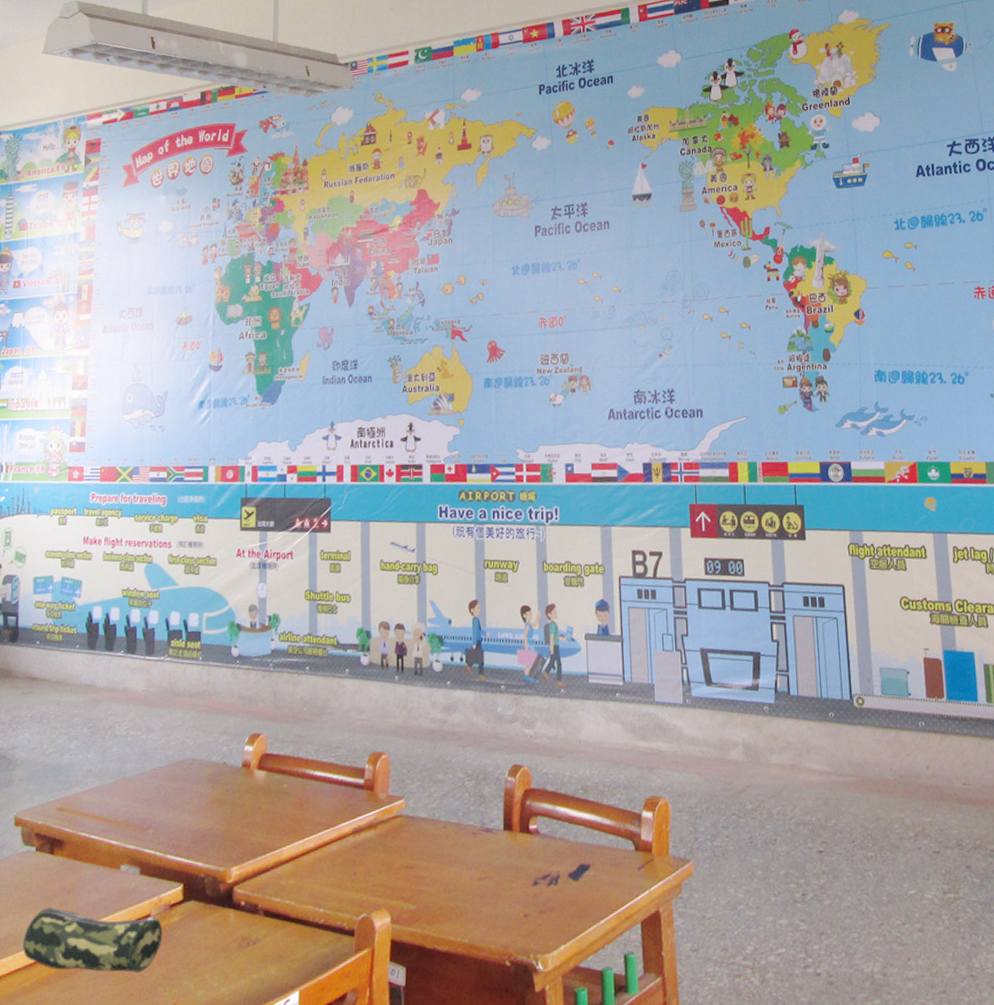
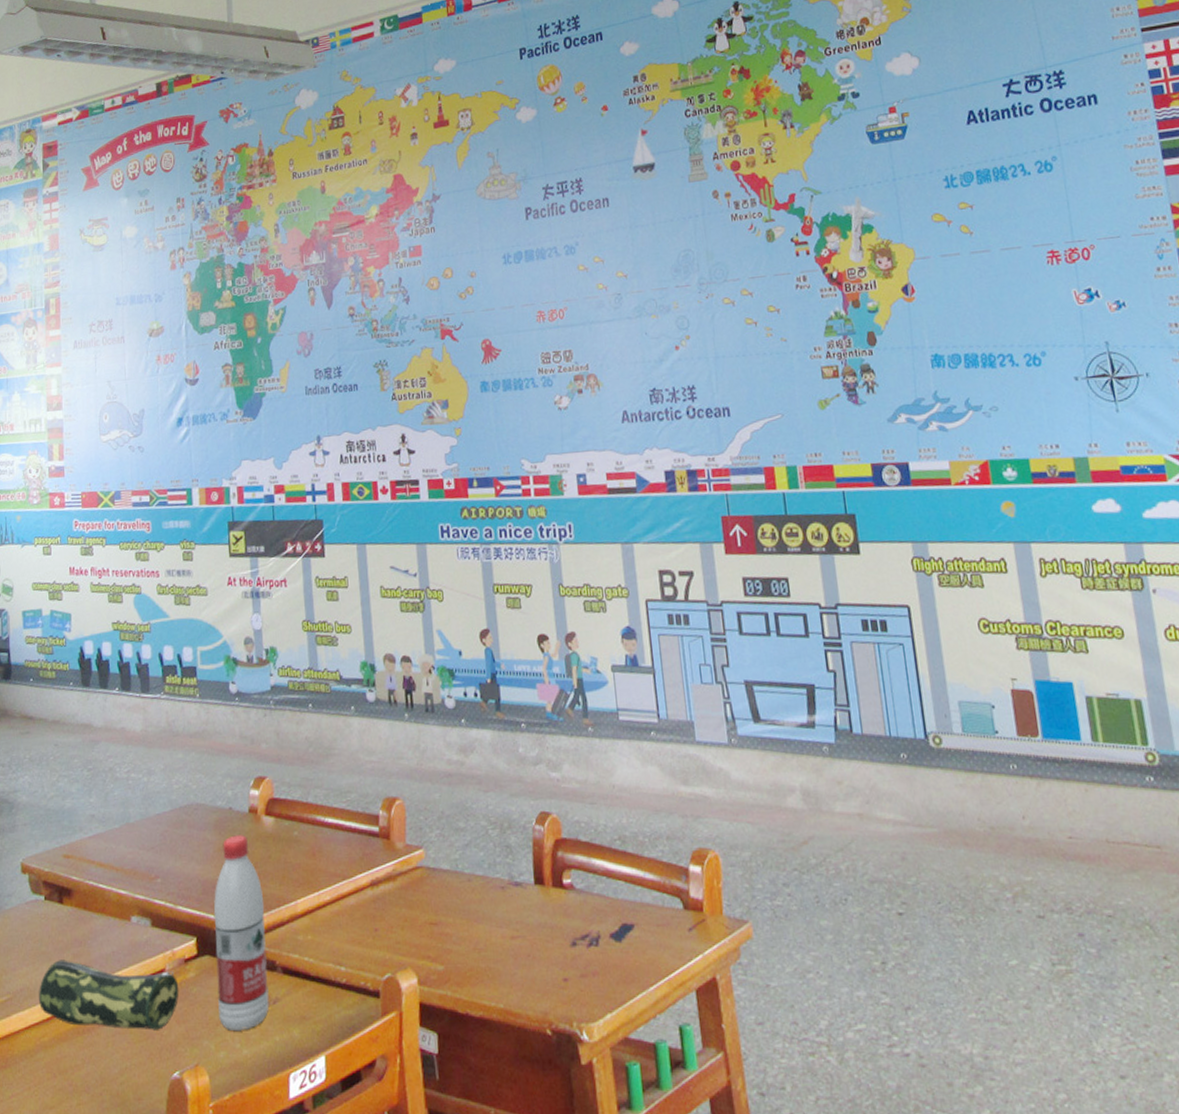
water bottle: none [200,788,251,971] -> present [213,835,269,1032]

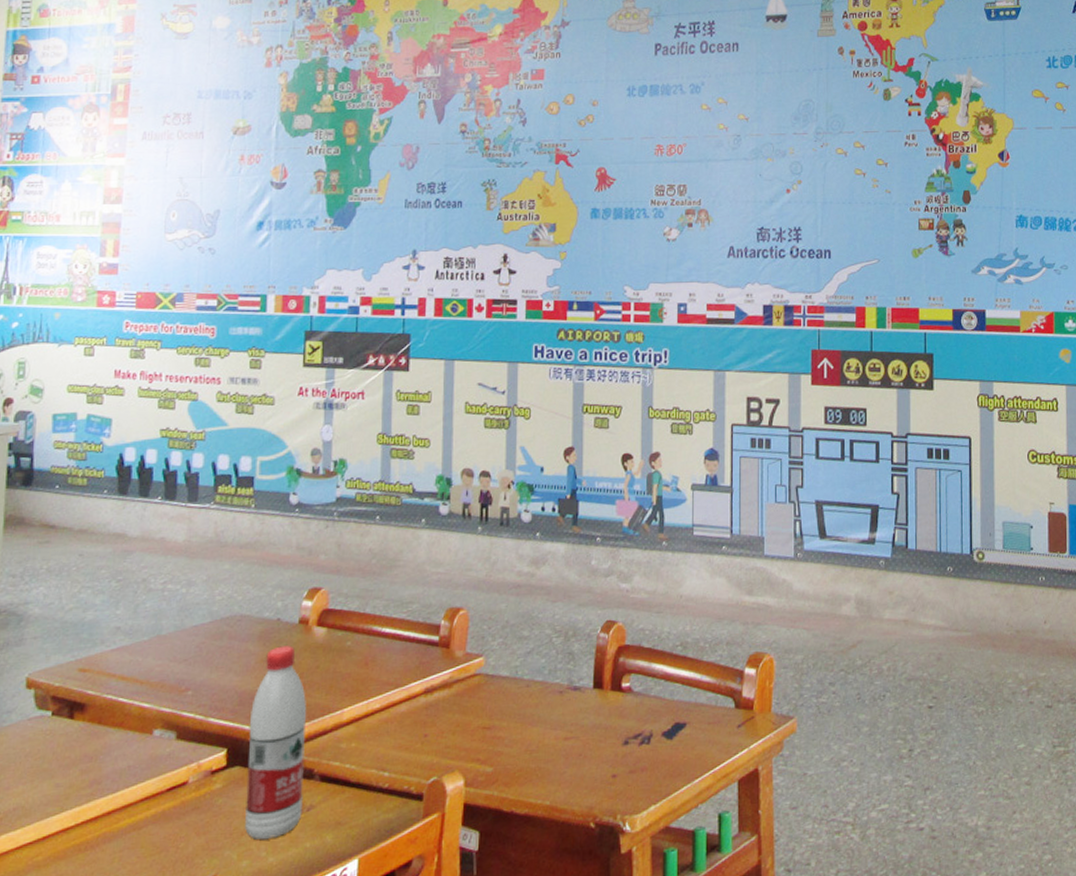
pencil case: present [39,959,179,1030] -> none [35,776,203,844]

